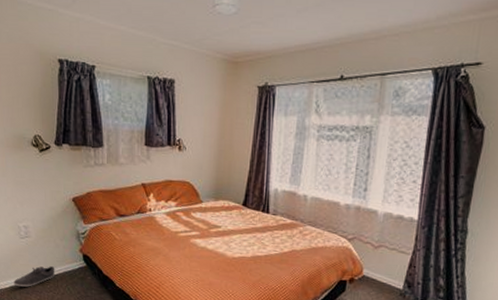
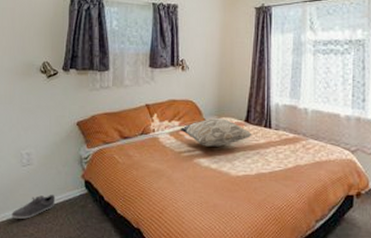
decorative pillow: none [177,199,250,229] -> present [181,117,252,147]

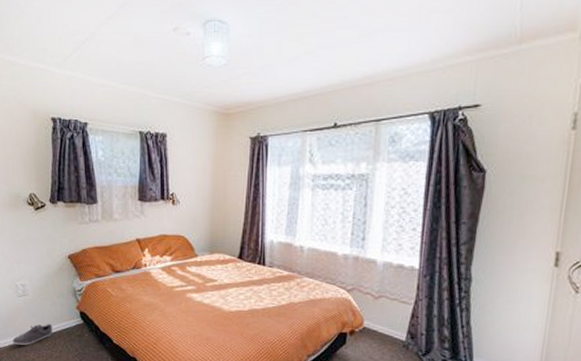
decorative pillow: present [181,117,252,147] -> none [173,253,246,283]

